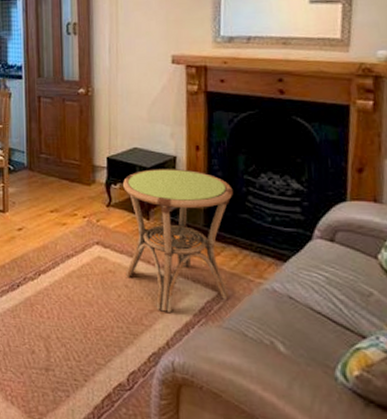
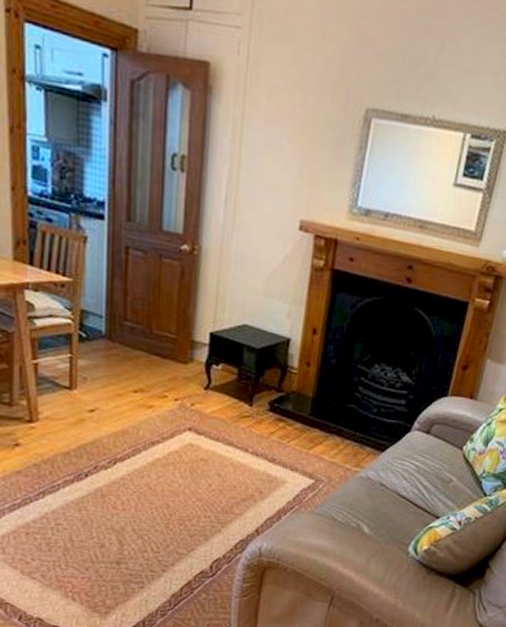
side table: present [123,169,233,312] -> none [219,350,345,500]

